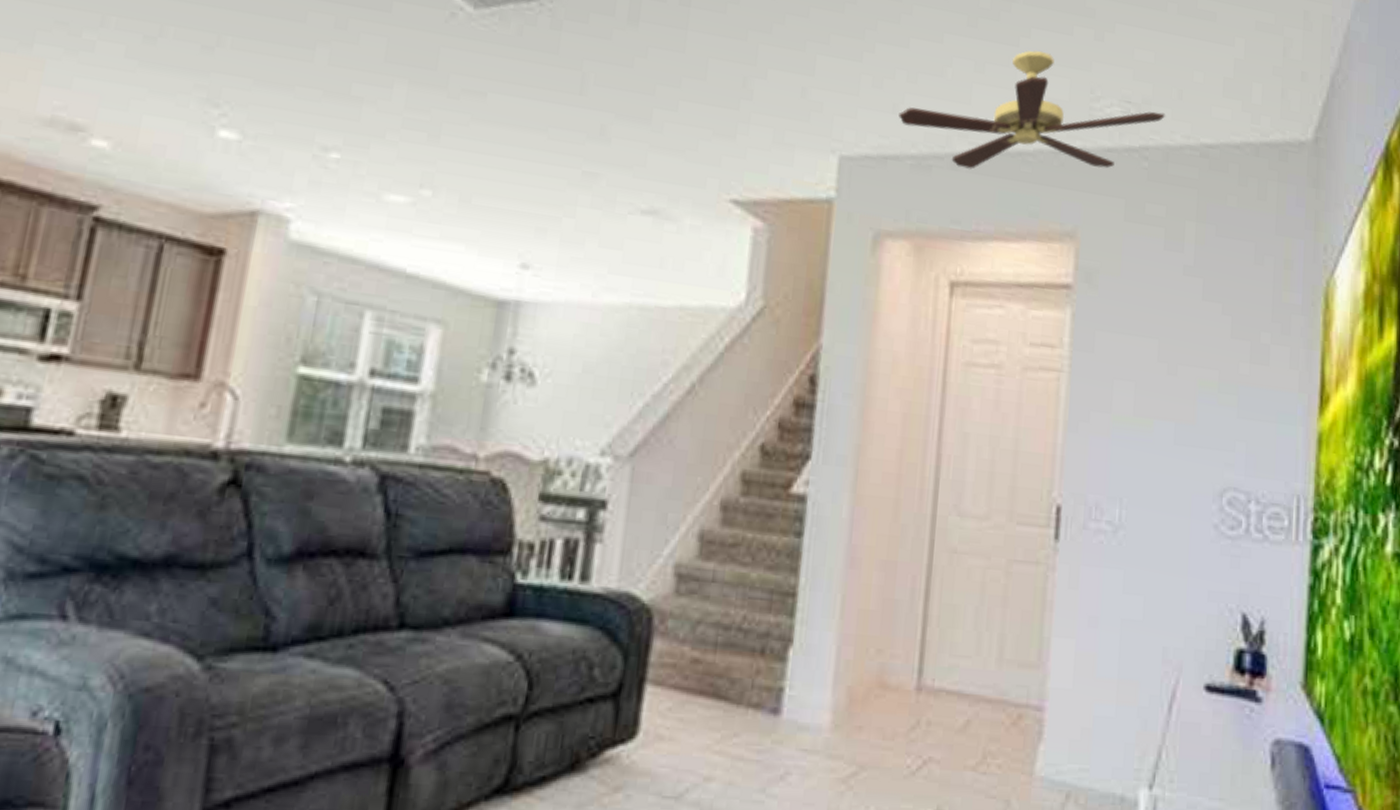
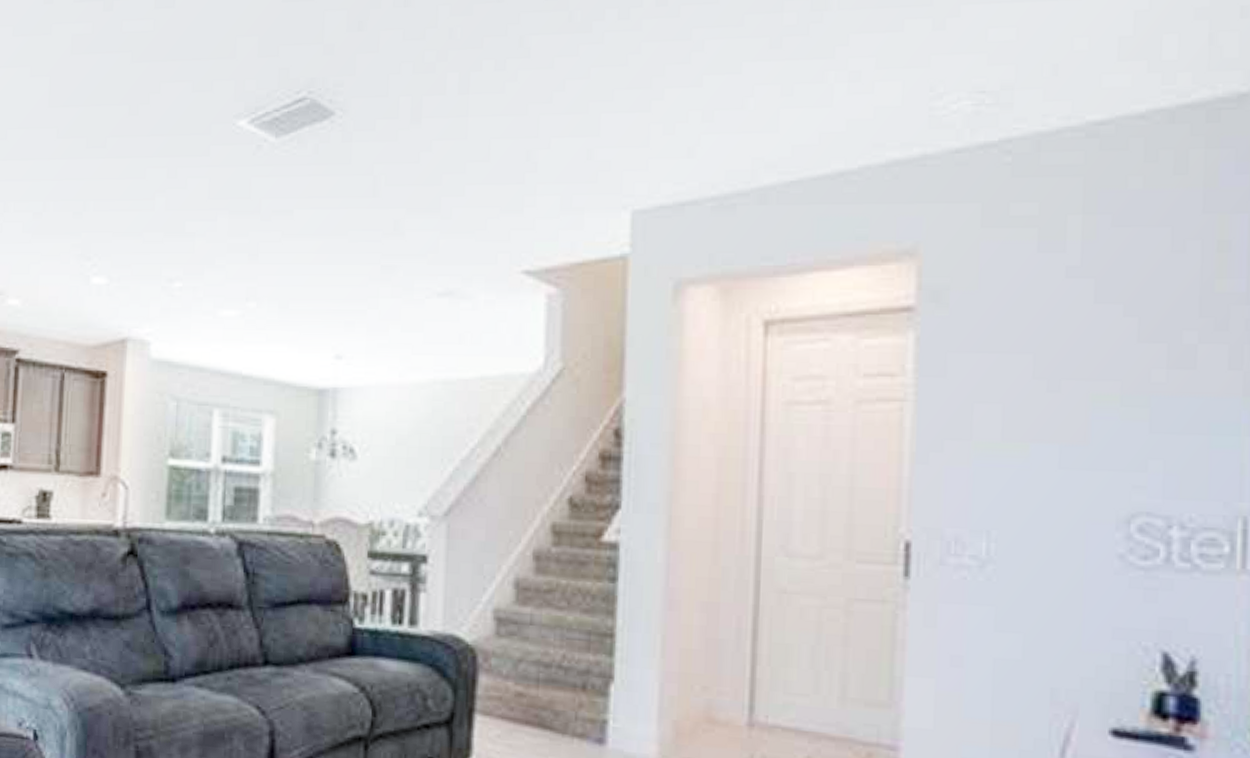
ceiling fan: present [899,50,1165,170] -> none [695,56,1034,201]

